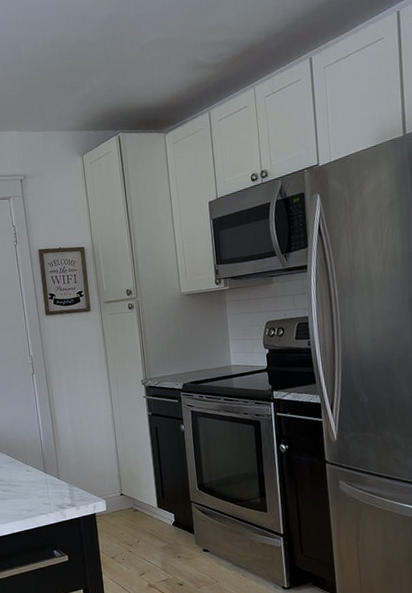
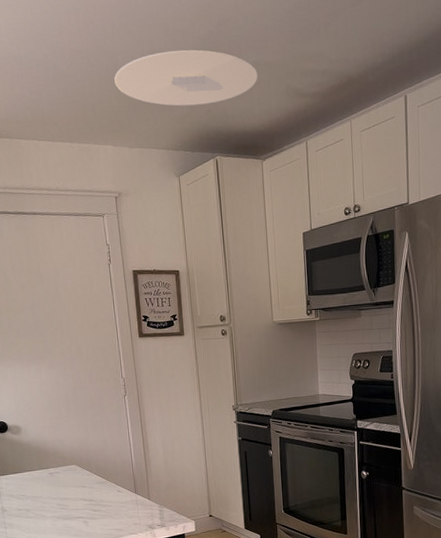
ceiling light: none [18,33,158,89] -> present [114,49,258,107]

